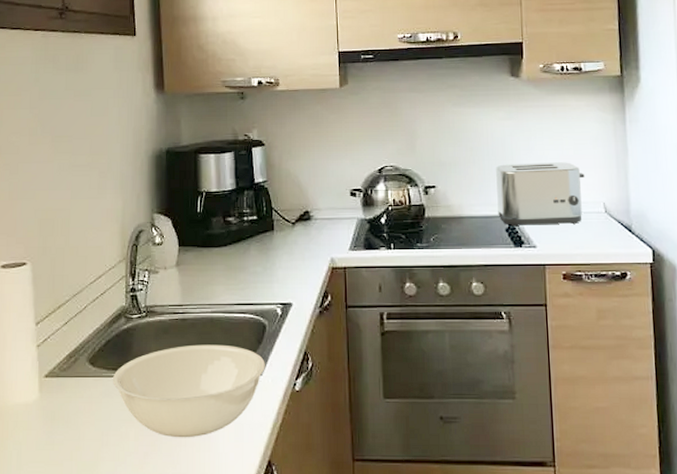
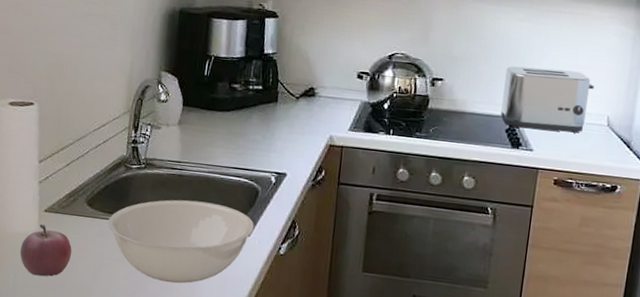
fruit: none [21,391,77,449] -> present [20,224,72,277]

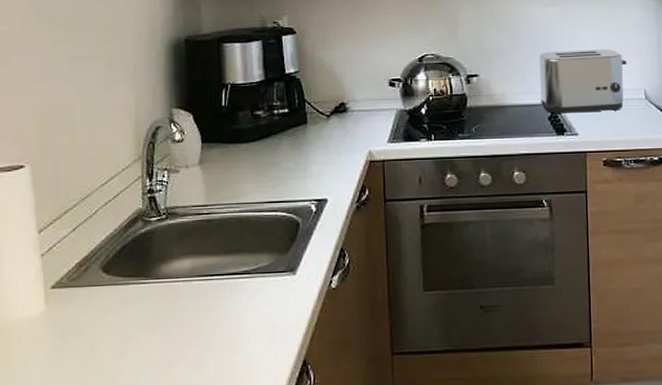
fruit: present [20,224,72,277] -> none [26,303,91,365]
bowl: present [108,199,254,284] -> none [130,244,299,344]

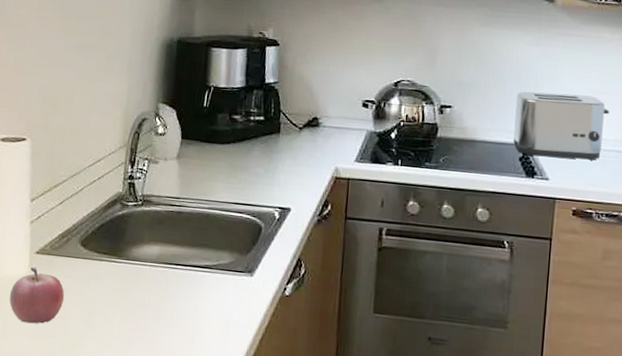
fruit: none [26,303,91,365] -> present [9,266,65,324]

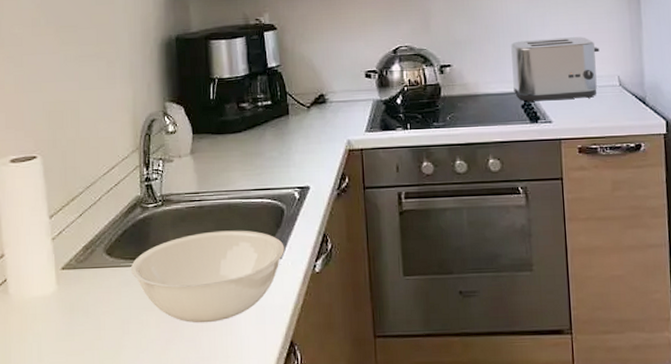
fruit: present [9,266,65,324] -> none [40,283,97,341]
bowl: none [103,238,258,329] -> present [131,230,285,323]

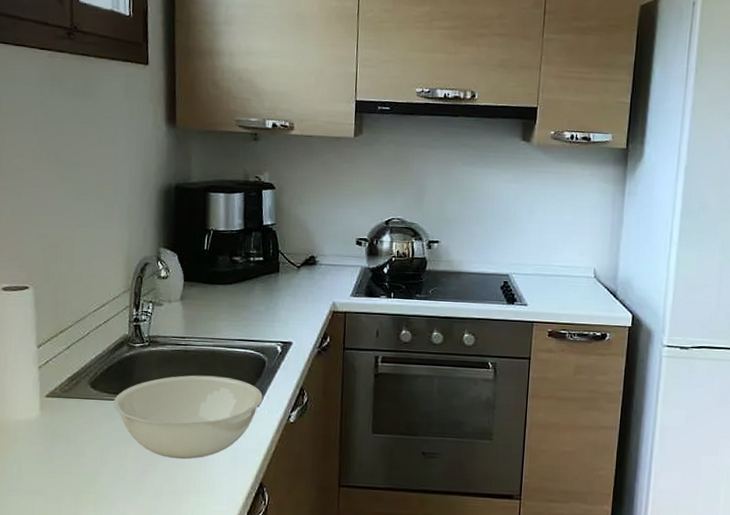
toaster: present [511,37,599,103] -> none [495,225,580,286]

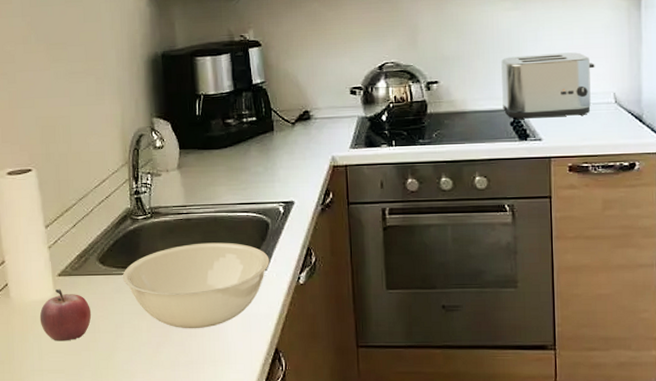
fruit: none [22,409,78,463] -> present [39,288,92,341]
toaster: none [495,225,580,286] -> present [501,52,595,120]

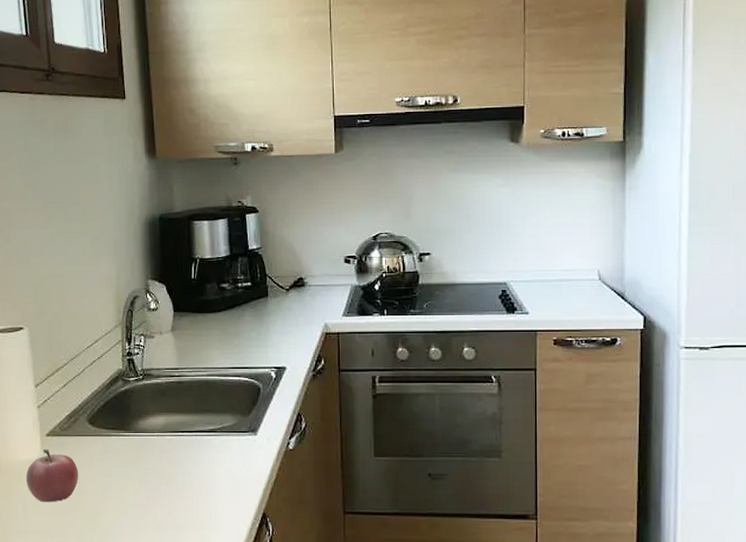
bowl: present [123,242,270,329] -> none [112,406,260,492]
toaster: present [501,52,595,120] -> none [491,230,581,294]

